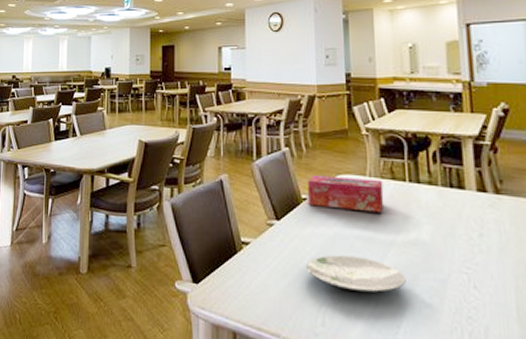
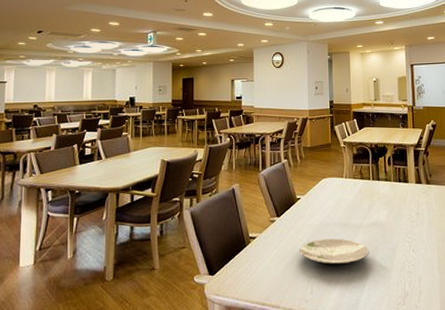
tissue box: present [308,176,384,213] -> none [301,179,356,205]

